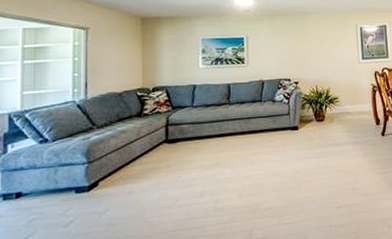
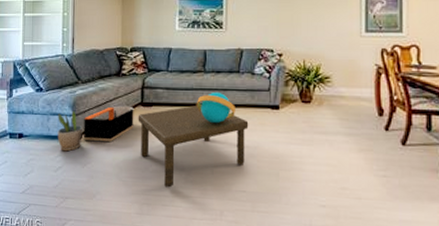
potted plant: none [67,157,99,204] -> present [57,110,83,152]
storage bin: none [100,145,158,187] -> present [84,105,134,142]
coffee table: none [162,136,273,220] -> present [138,105,249,188]
decorative sphere: none [222,120,260,151] -> present [196,91,235,124]

